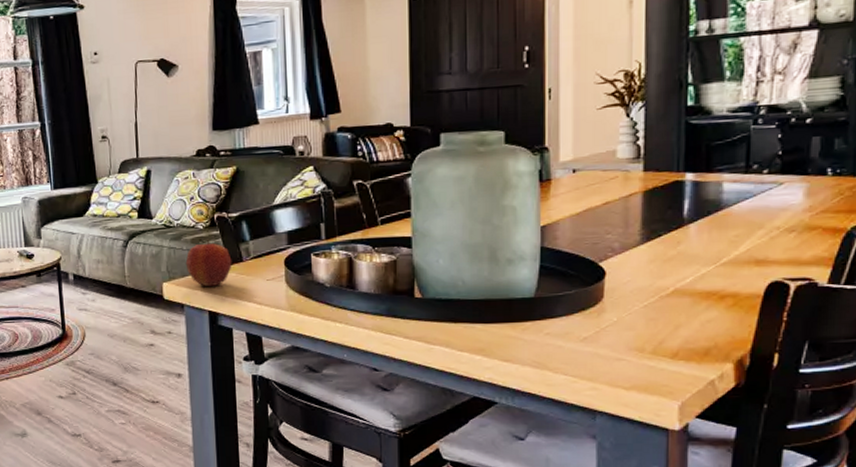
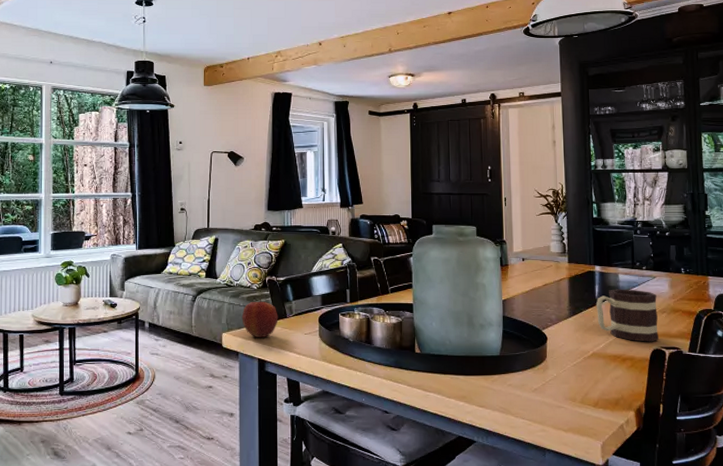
mug: none [684,202,783,273] -> present [596,289,660,342]

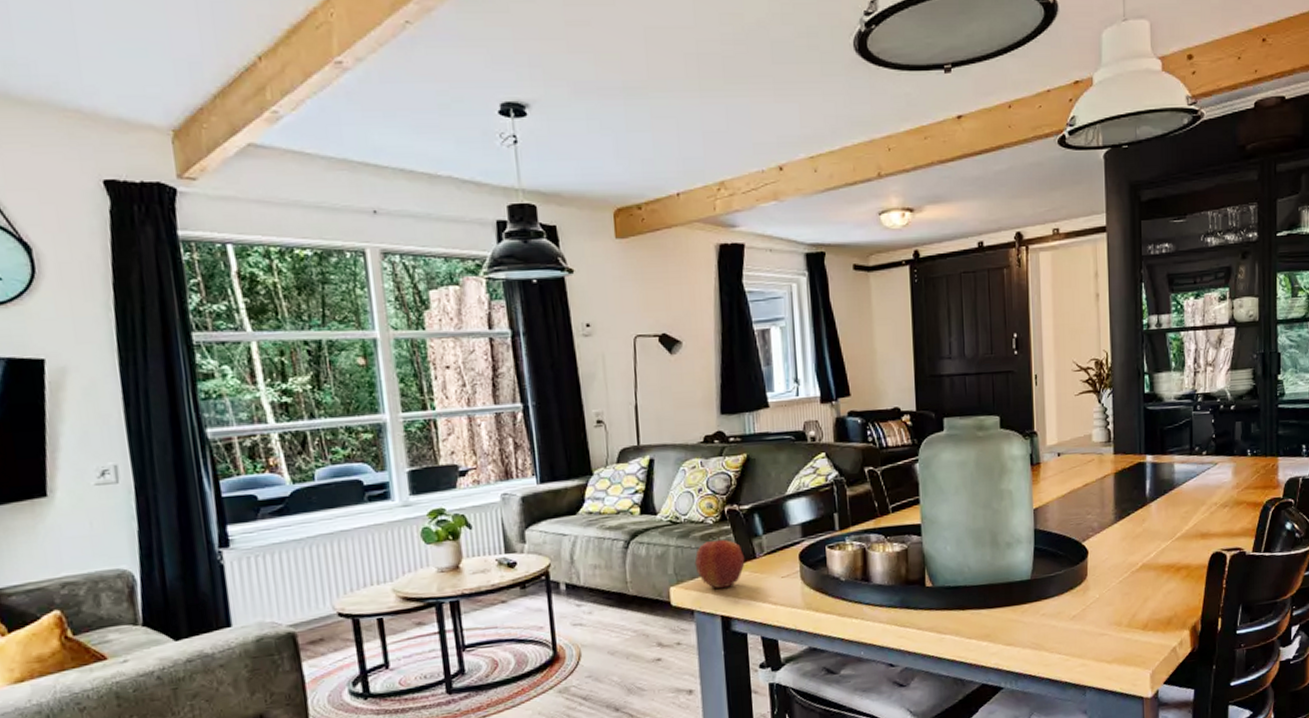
mug: present [596,289,660,342] -> none [1147,481,1220,546]

